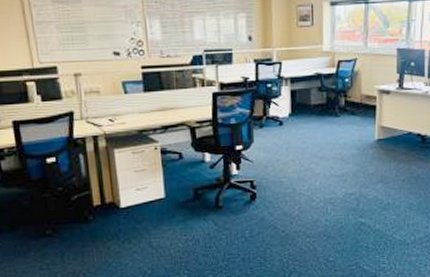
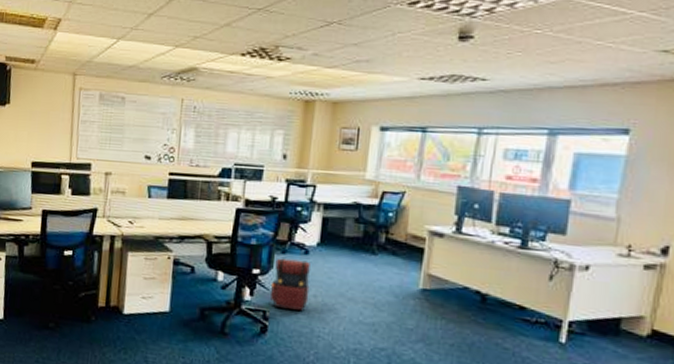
satchel: none [253,131,288,177] -> present [270,258,310,311]

